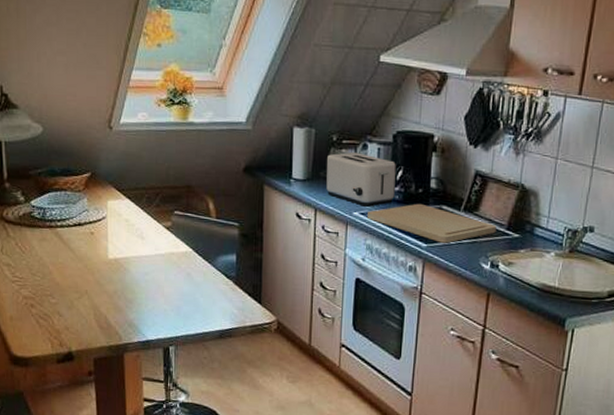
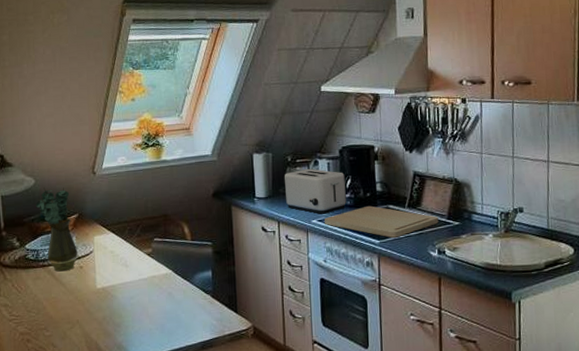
vase: none [43,137,88,236] -> present [36,187,78,272]

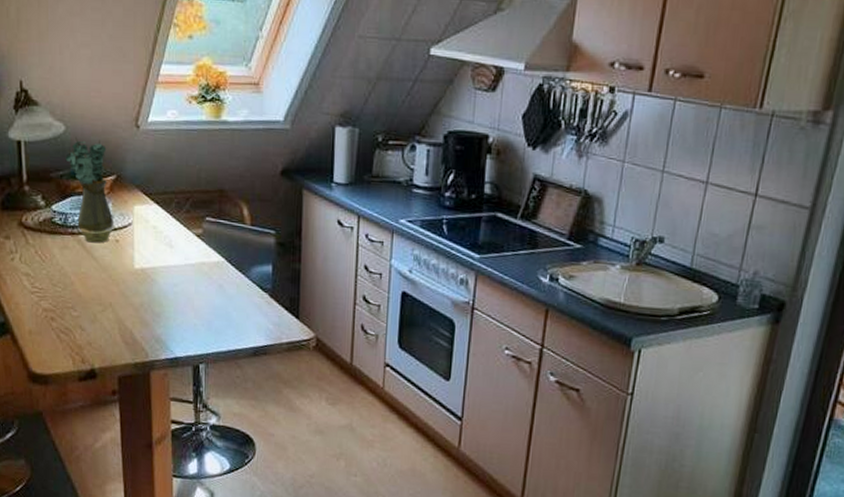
toaster: present [284,169,346,214] -> none [370,154,447,214]
cutting board: present [324,205,439,238] -> none [415,210,557,254]

